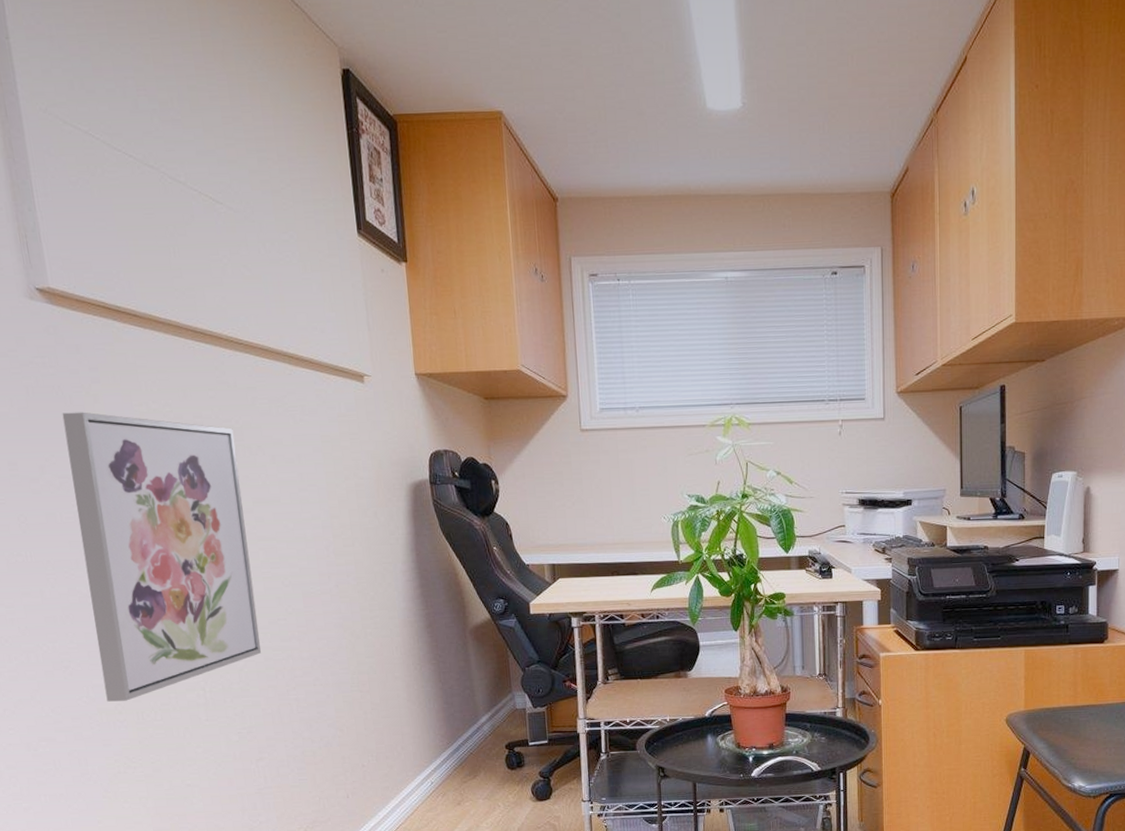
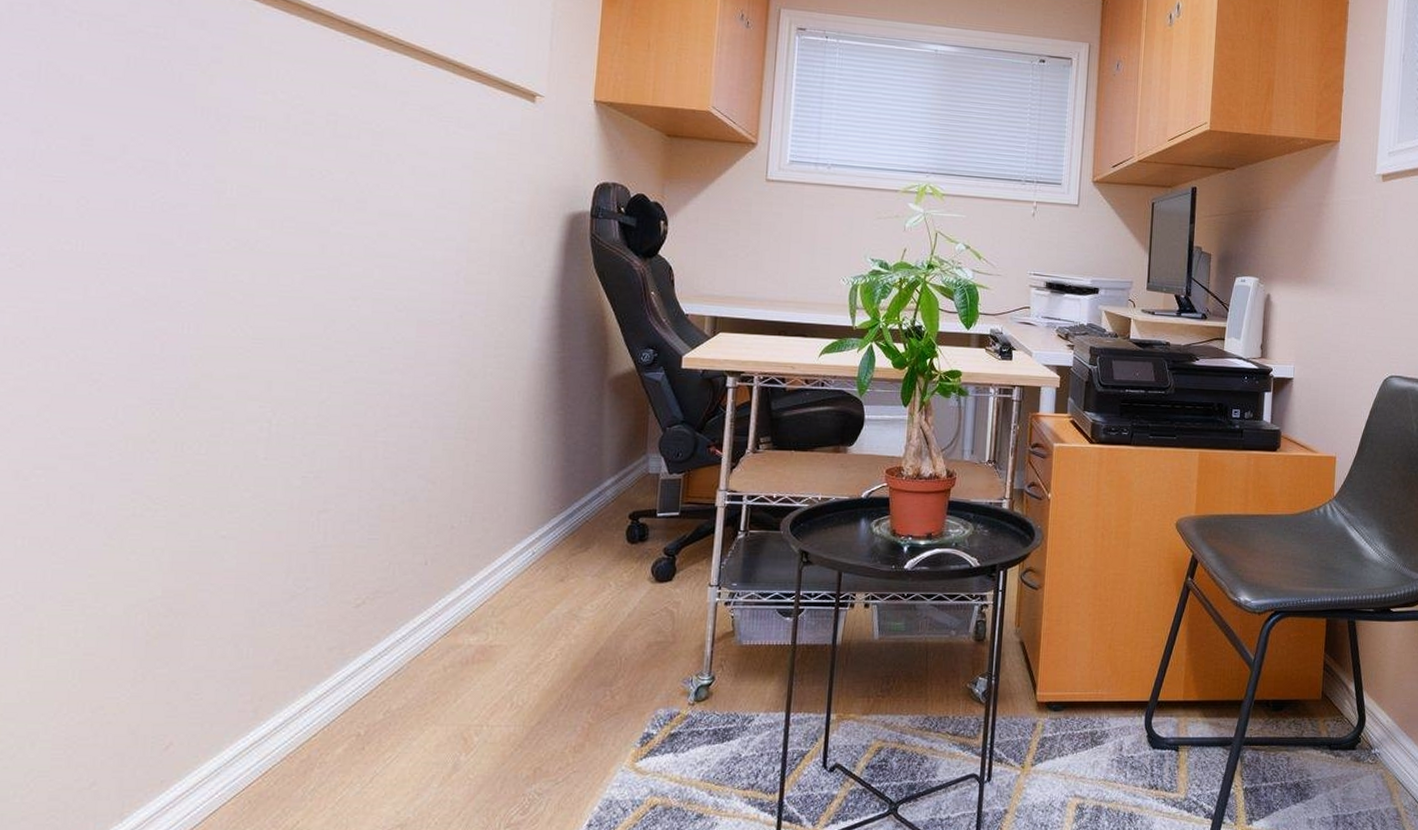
wall art: present [62,412,261,702] -> none [139,90,372,428]

